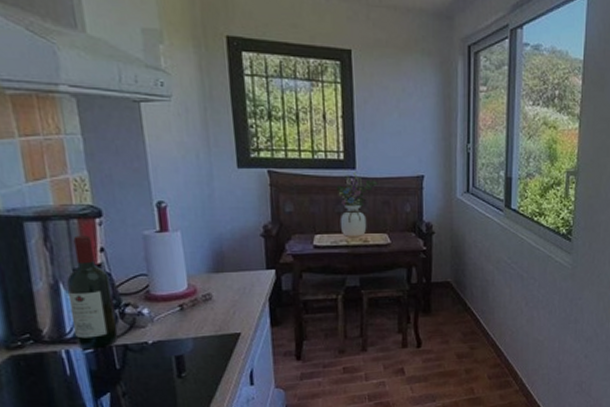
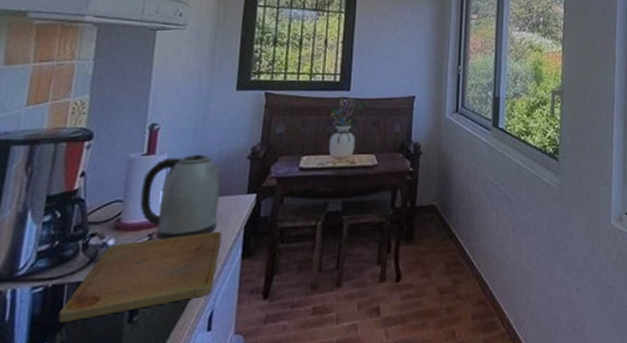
wine bottle: present [67,235,119,350] -> none [26,159,84,289]
cutting board: none [113,303,250,378] -> present [57,231,222,324]
kettle: none [162,232,242,310] -> present [140,154,222,240]

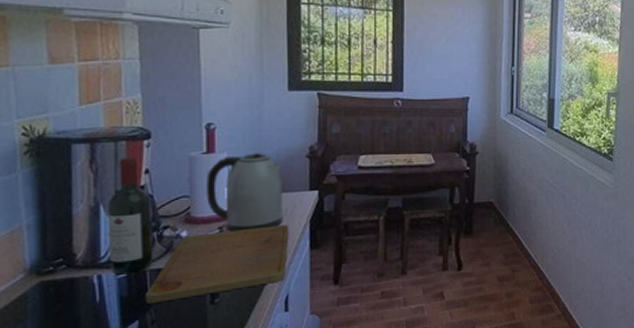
wine bottle: none [26,159,84,289] -> present [108,157,154,275]
bouquet: present [328,93,371,160] -> none [383,94,425,159]

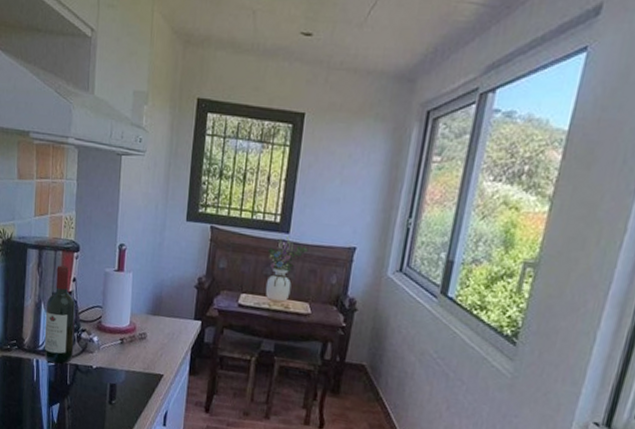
cutting board: present [145,225,289,305] -> none [65,341,174,399]
kettle: present [206,153,283,232] -> none [114,276,174,348]
bouquet: none [383,94,425,159] -> present [265,236,309,304]

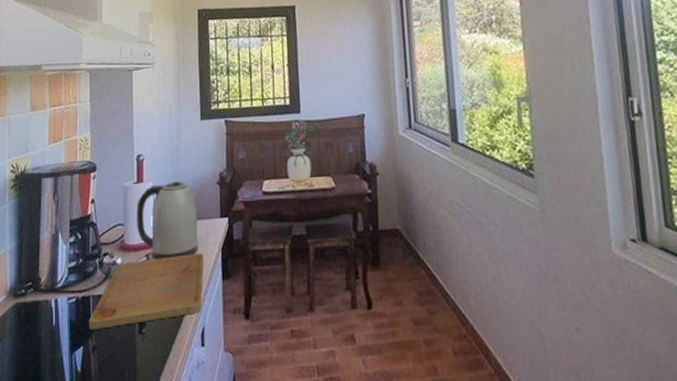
wine bottle: present [44,265,76,364] -> none [64,188,96,300]
cutting board: none [65,341,174,399] -> present [88,253,204,331]
kettle: none [114,276,174,348] -> present [136,181,198,260]

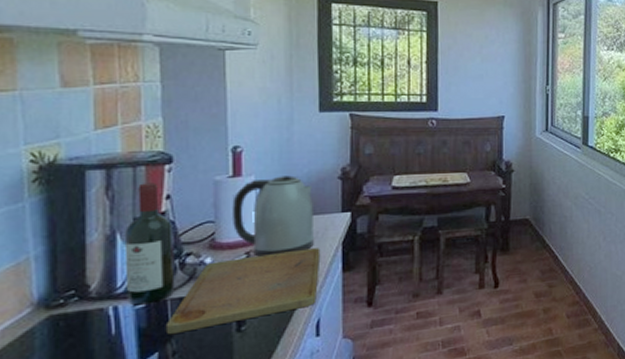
wine bottle: none [64,188,96,300] -> present [125,182,175,306]
bouquet: present [283,115,321,183] -> none [417,114,460,178]

